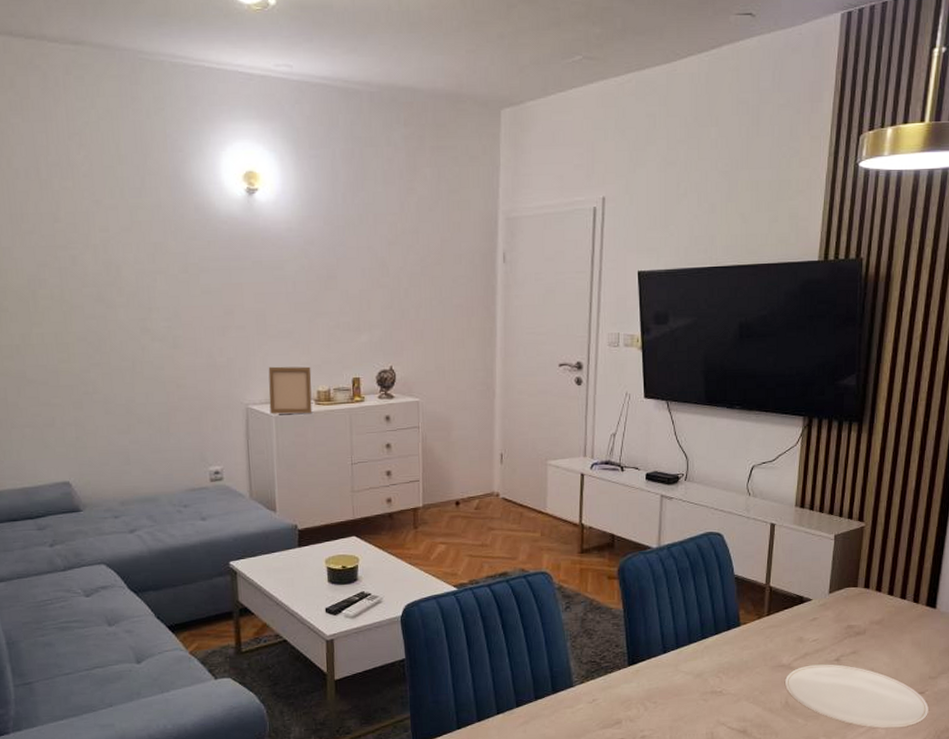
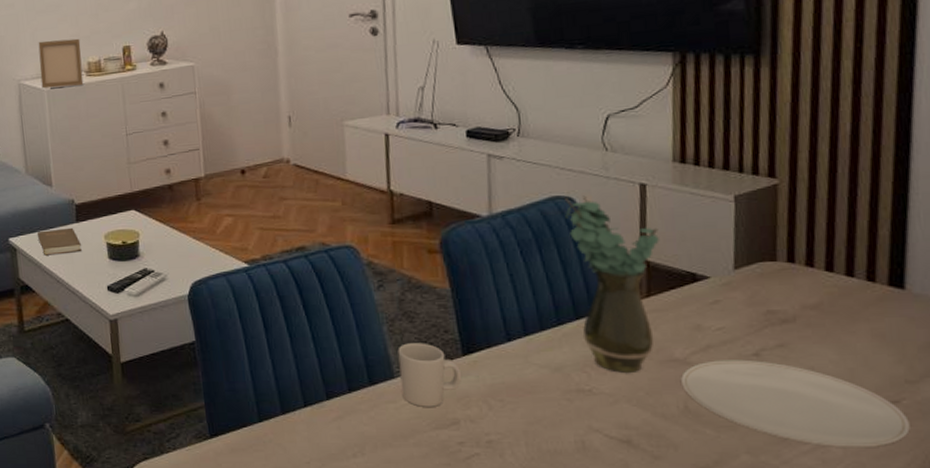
book: none [258,552,303,579] -> present [37,227,83,256]
mug: none [577,656,627,710] -> present [397,343,463,407]
vase: none [715,532,780,677] -> present [563,195,659,373]

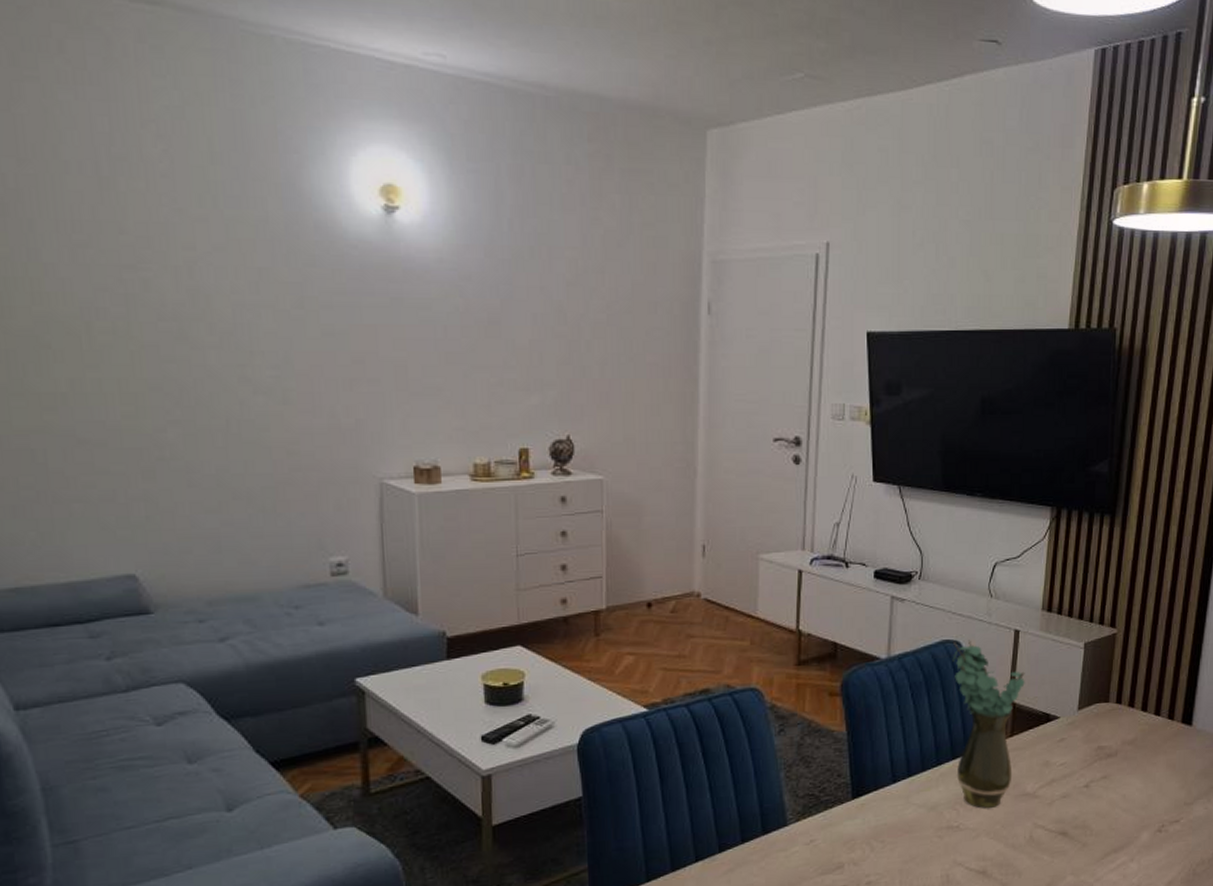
book: present [37,227,83,256] -> none [394,665,453,700]
photo frame: present [38,38,84,89] -> none [410,431,467,493]
mug: present [397,343,463,407] -> none [792,788,850,853]
plate: present [681,359,910,449] -> none [1030,791,1184,864]

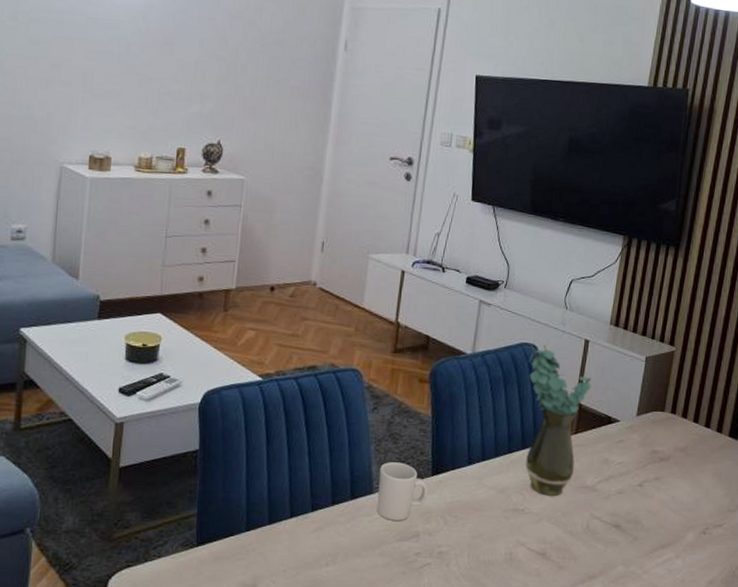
mug: none [792,788,850,853] -> present [377,462,429,521]

